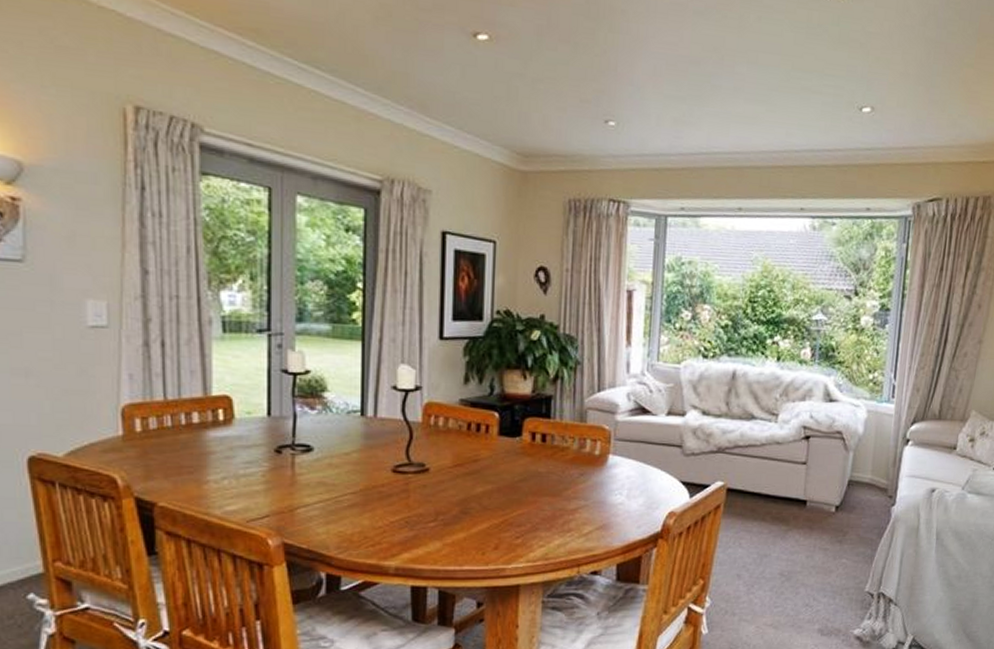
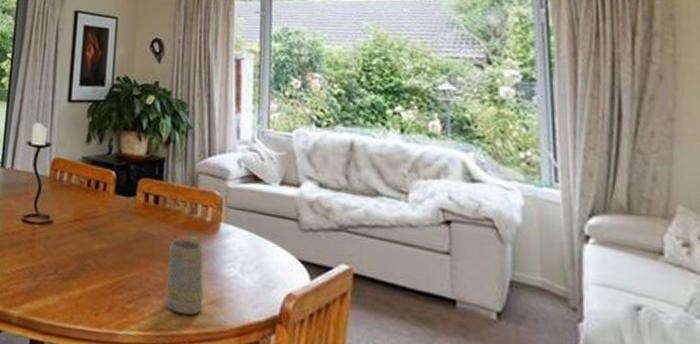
mug: none [553,470,592,542] -> present [165,236,204,316]

